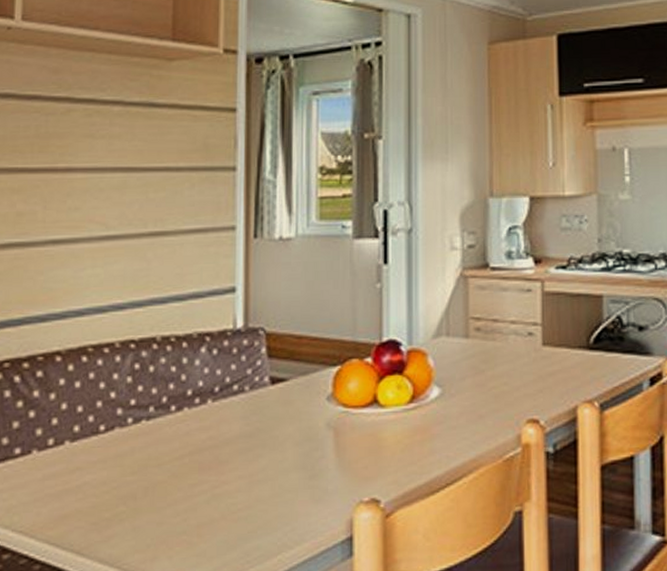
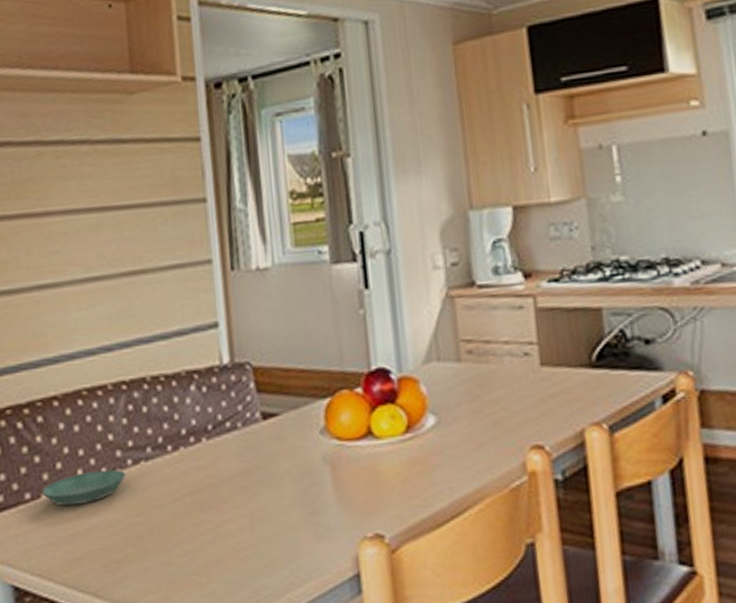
saucer: none [33,427,125,463] -> present [42,469,126,506]

